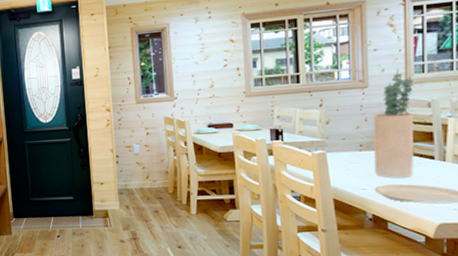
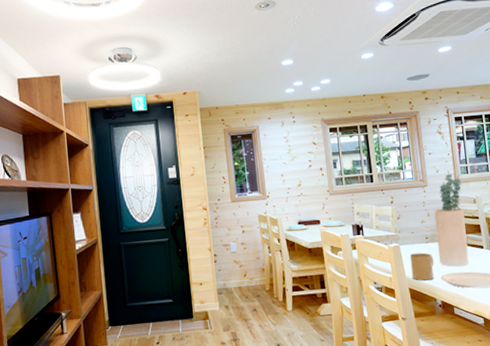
cup: none [337,161,368,192] -> present [409,252,435,281]

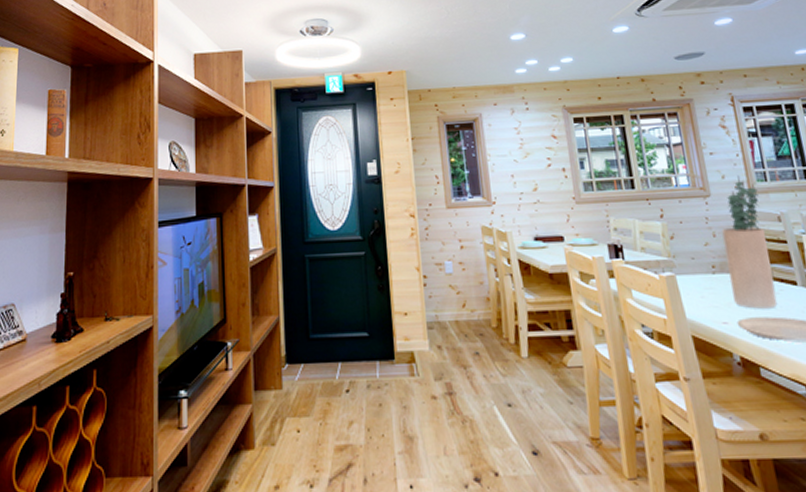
cup: present [409,252,435,281] -> none [690,286,729,326]

